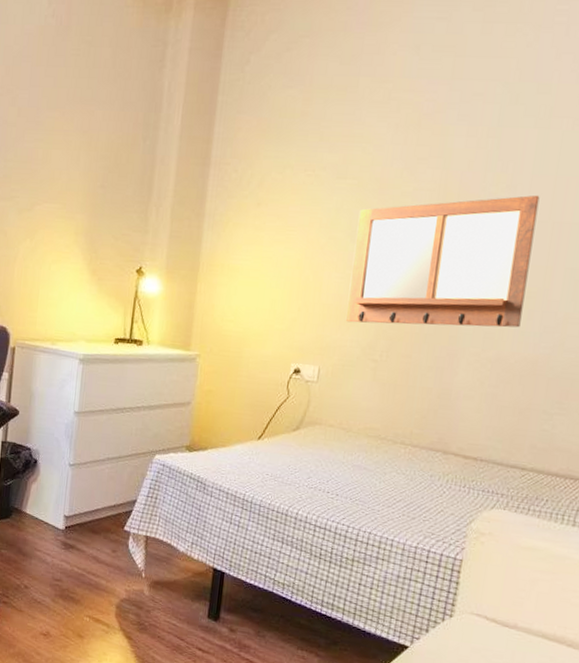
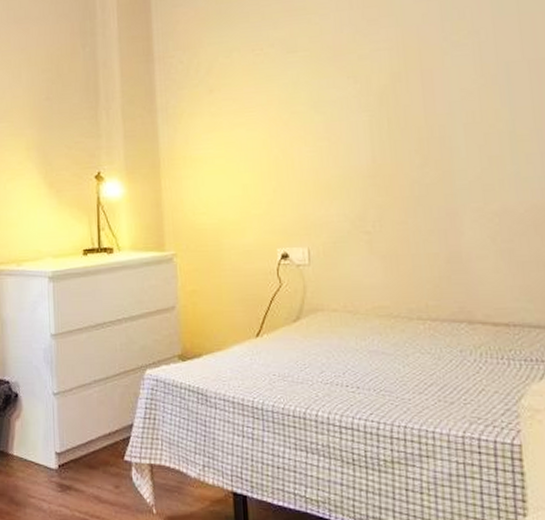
writing board: present [345,195,540,328] -> none [317,35,520,196]

